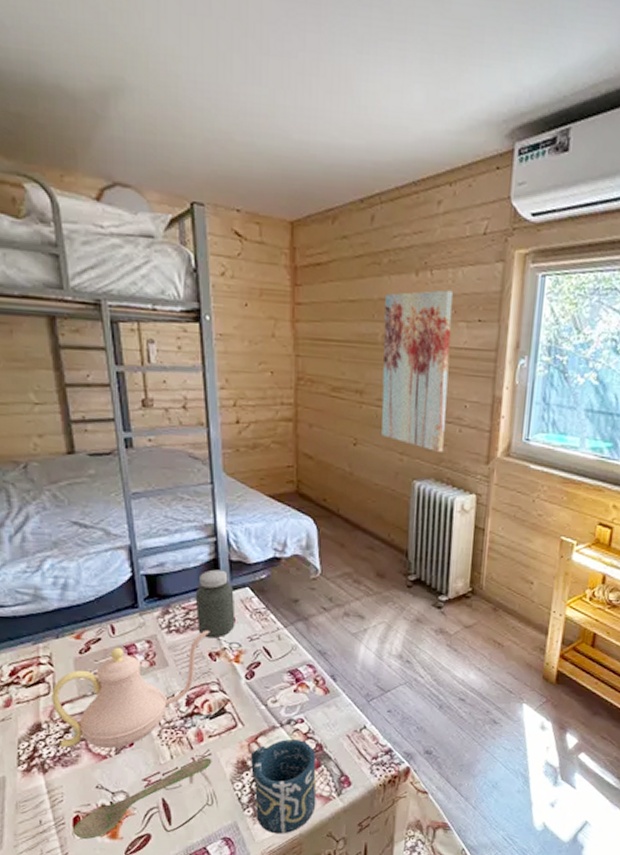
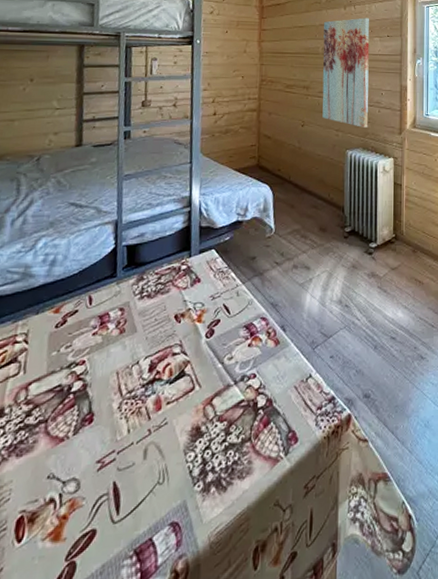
teapot: present [51,631,210,749] -> none [18,293,178,434]
spoon: present [73,758,212,840] -> none [13,428,168,548]
jar: present [195,569,236,639] -> none [167,235,202,301]
cup: present [251,738,317,834] -> none [204,396,266,511]

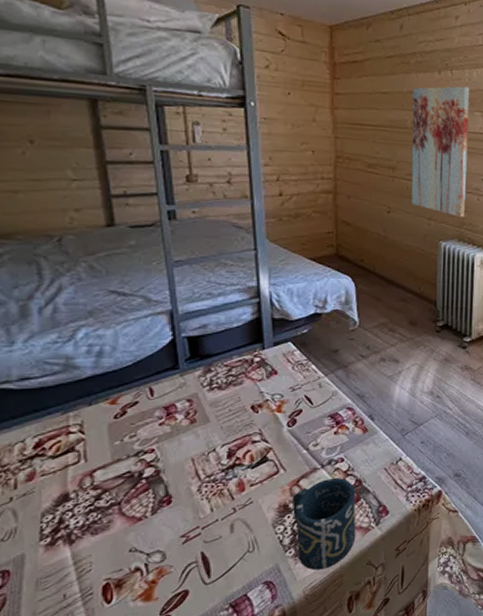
cup: none [204,396,266,511] -> present [293,477,356,571]

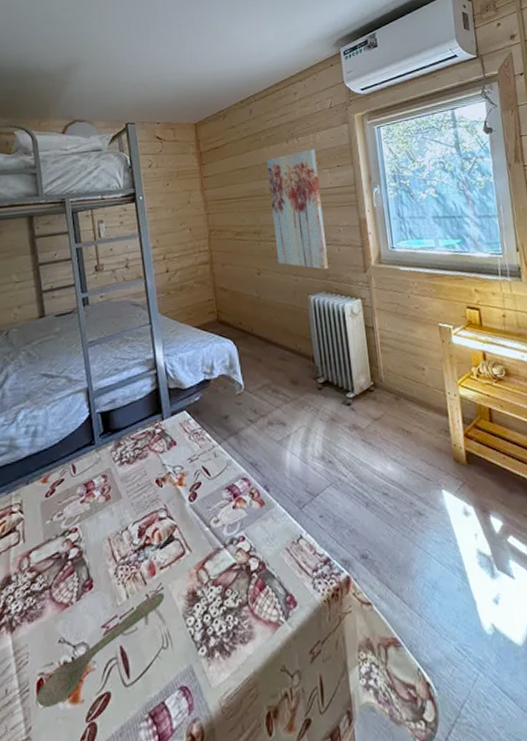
spoon: none [102,506,254,607] -> present [37,593,165,708]
cup: present [293,477,356,571] -> none [200,559,267,676]

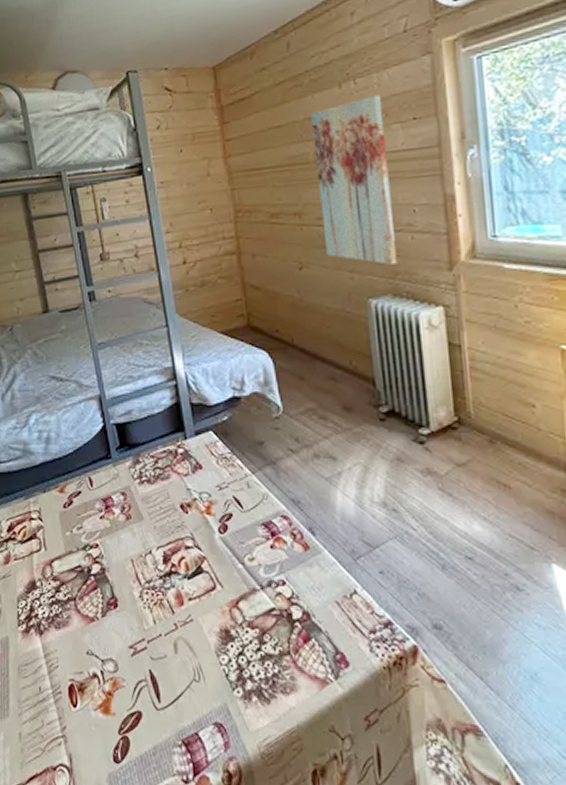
spoon: present [37,593,165,708] -> none [69,624,195,713]

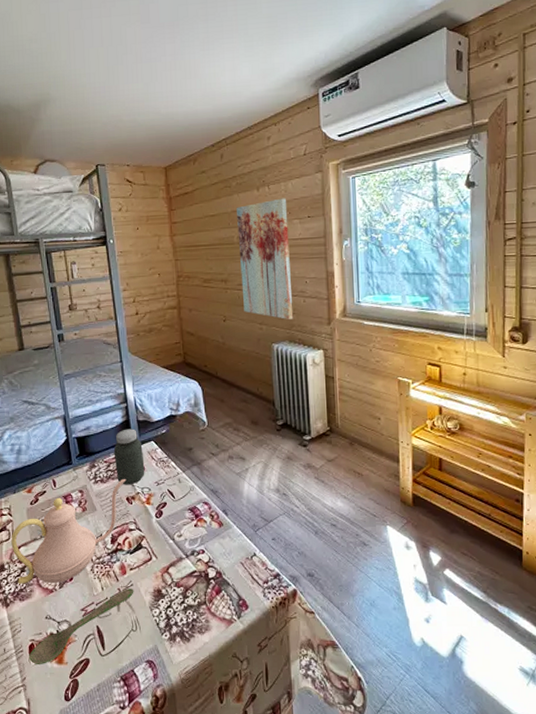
teapot: none [42,480,180,611] -> present [11,479,127,584]
spoon: none [69,624,195,713] -> present [29,588,134,665]
jar: none [161,414,203,488] -> present [113,429,145,485]

